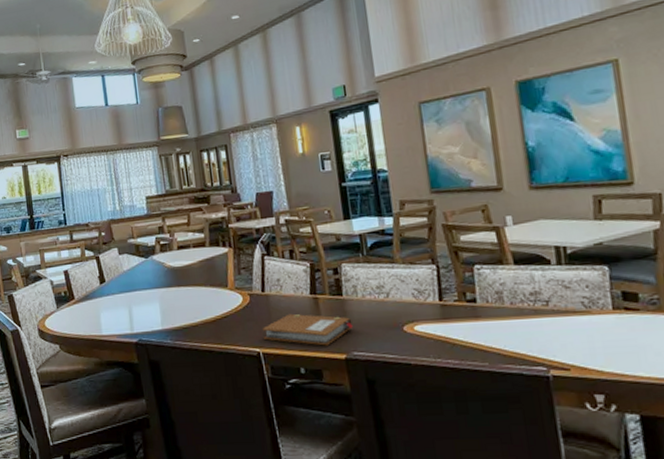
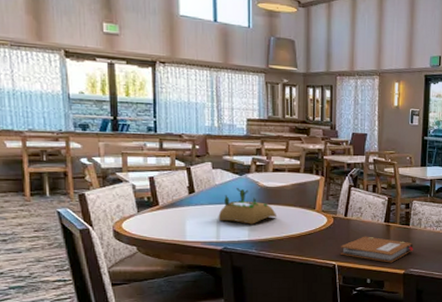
succulent planter: none [129,272,189,311] -> present [218,188,277,225]

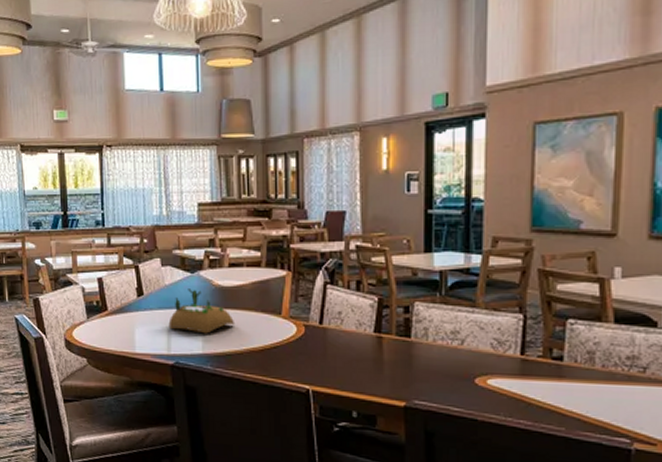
notebook: present [340,236,413,263] -> none [314,351,418,391]

